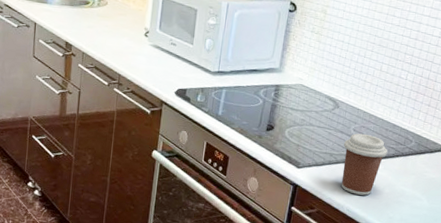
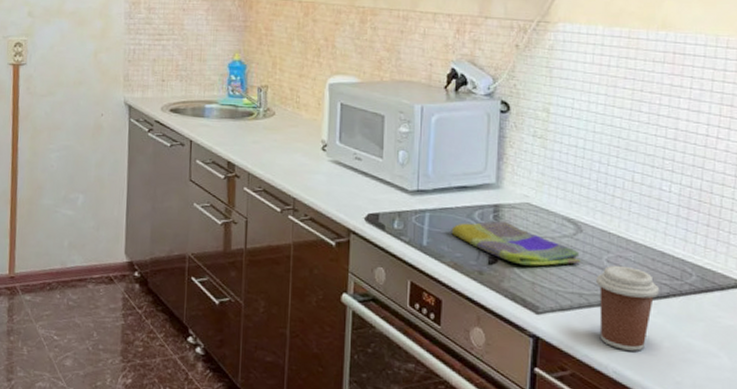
dish towel: none [241,97,335,133] -> present [451,221,581,267]

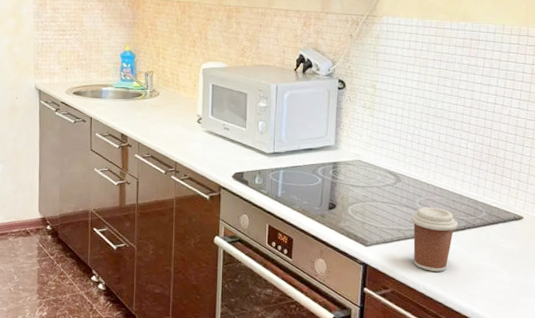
dish towel: present [451,221,581,267] -> none [300,175,400,210]

